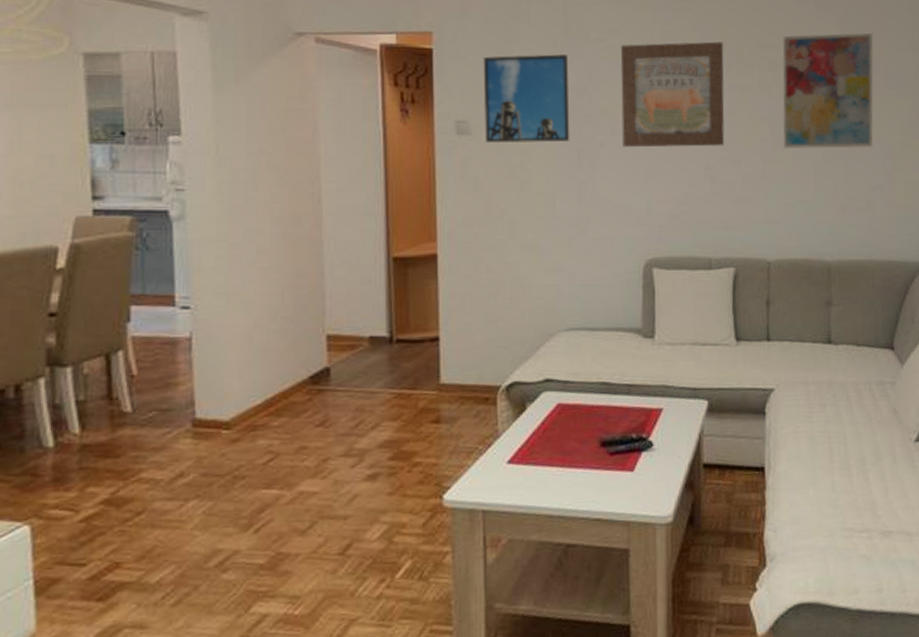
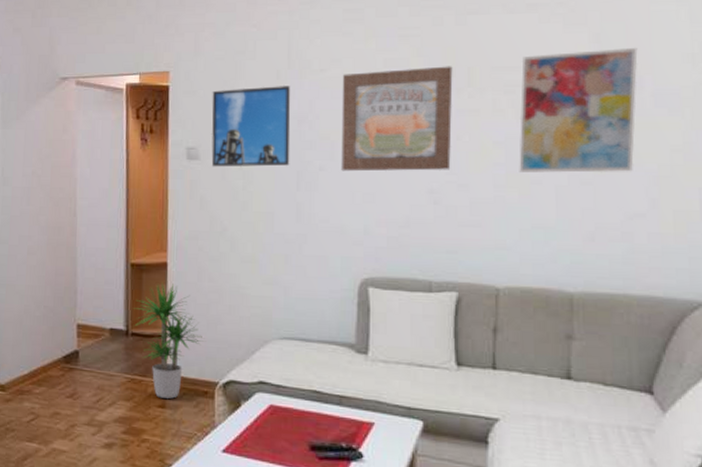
potted plant: none [398,277,482,412] -> present [134,282,204,399]

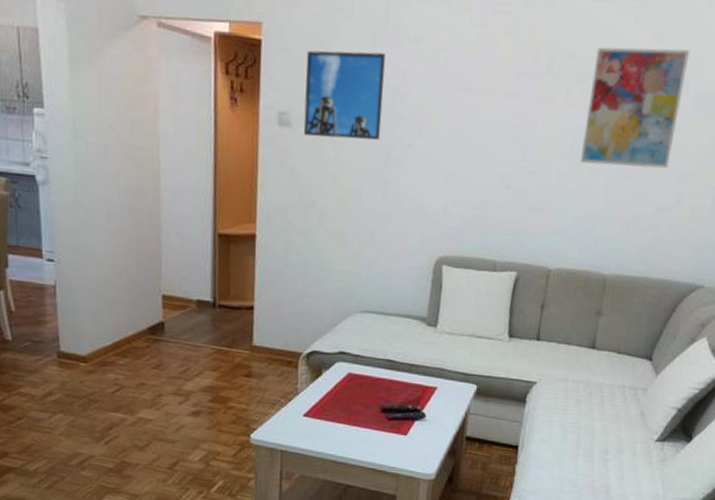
potted plant: present [134,282,204,399] -> none [221,254,289,368]
wall art: present [341,66,453,172] -> none [427,46,537,156]

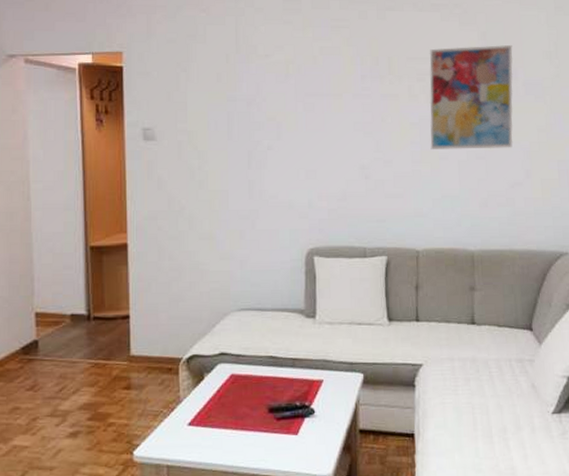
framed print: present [303,50,385,140] -> none [166,69,241,148]

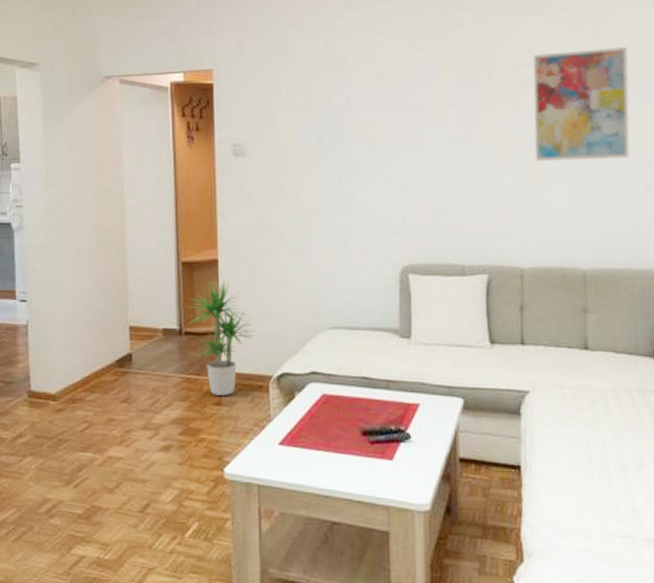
potted plant: none [95,263,166,380] -> present [186,279,256,395]

